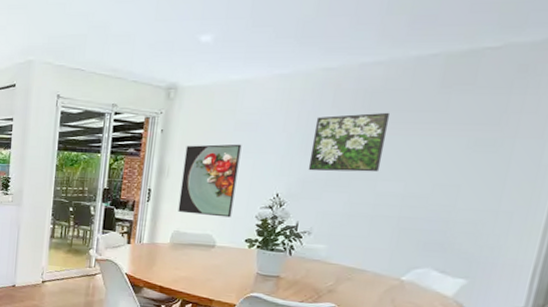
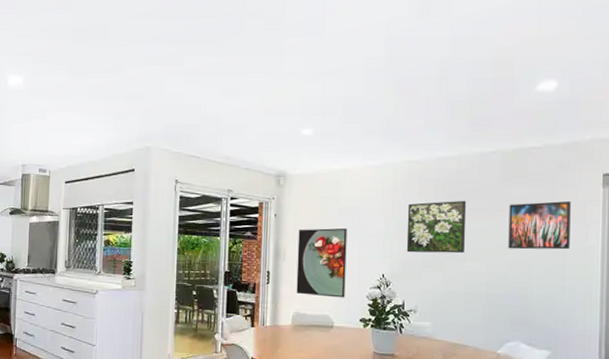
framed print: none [434,111,529,169] -> present [508,200,571,250]

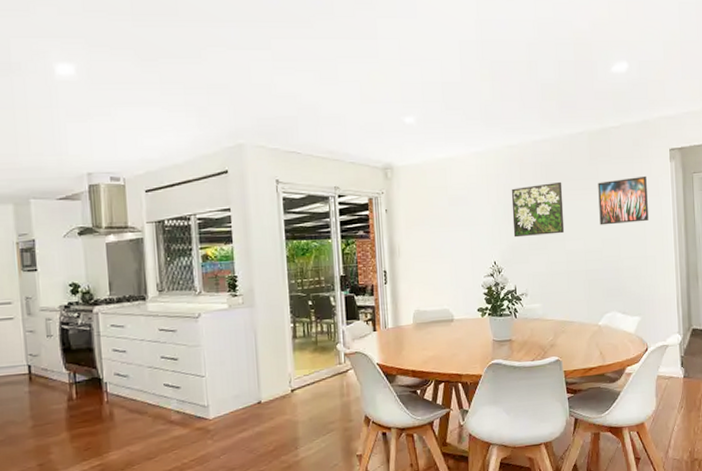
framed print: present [296,228,347,298] -> none [411,218,462,291]

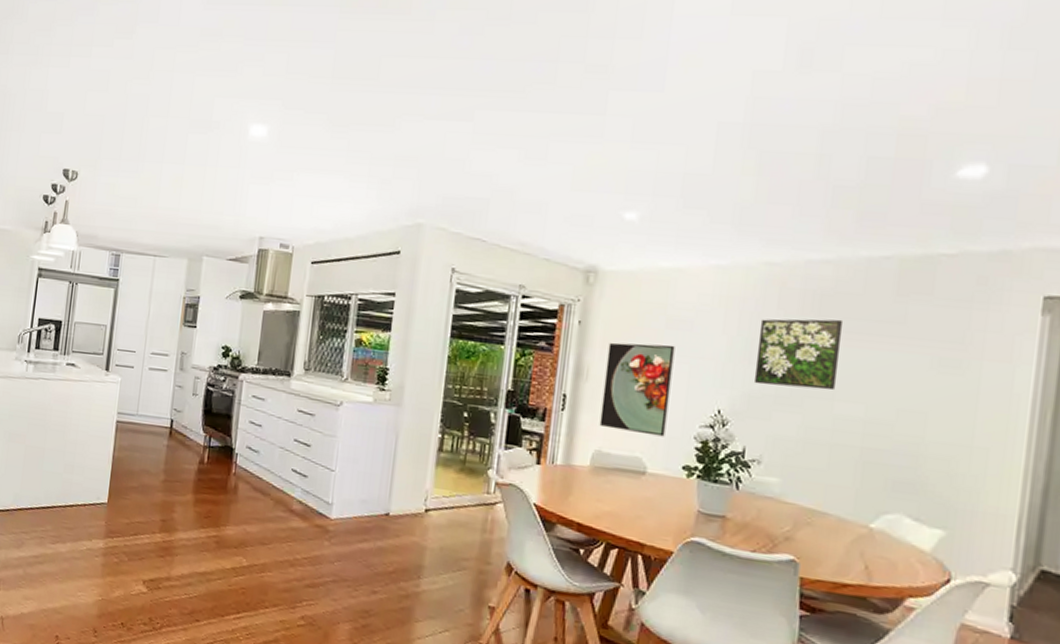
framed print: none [411,218,462,291] -> present [599,342,675,437]
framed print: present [598,175,649,225] -> none [897,328,993,397]

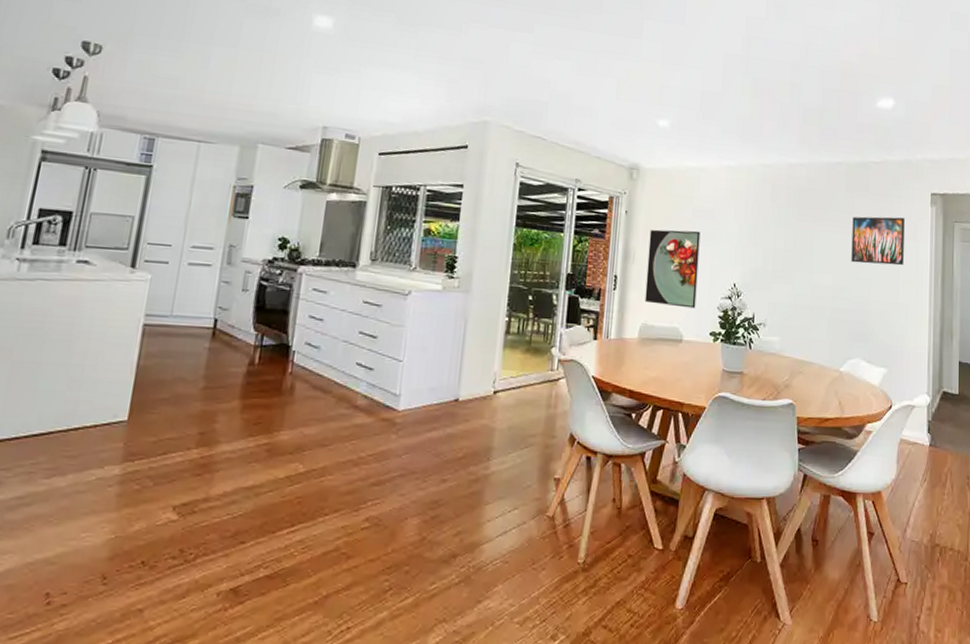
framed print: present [753,319,844,391] -> none [757,209,815,265]
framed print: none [897,328,993,397] -> present [851,216,905,266]

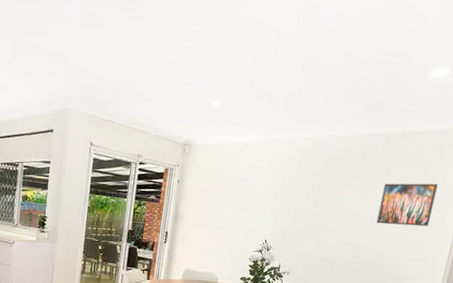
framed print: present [644,229,701,309] -> none [189,195,240,259]

